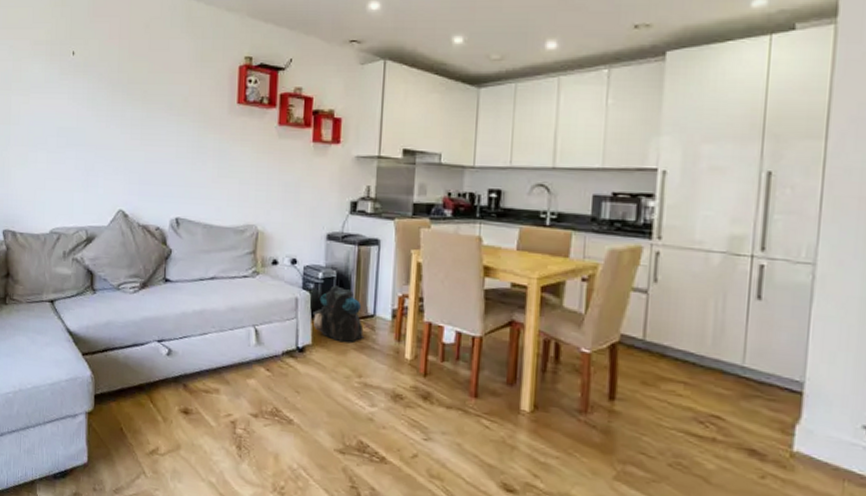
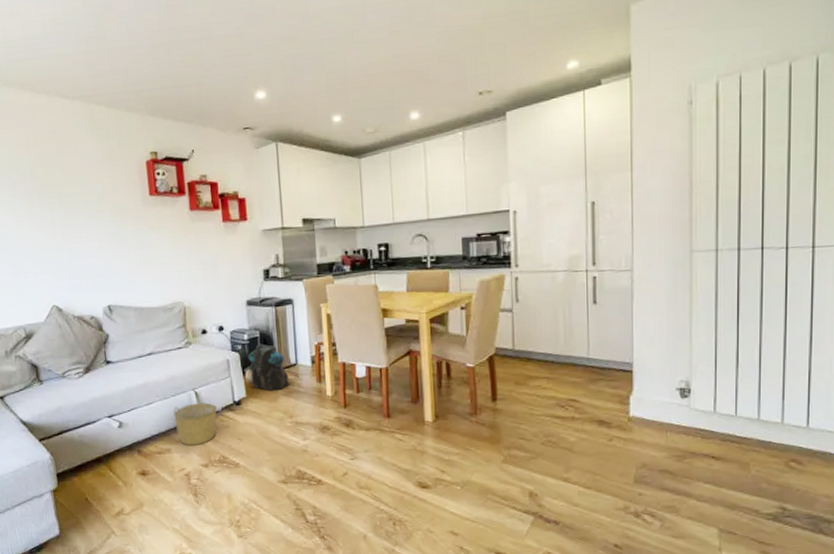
basket: none [228,341,277,391] -> present [173,402,217,446]

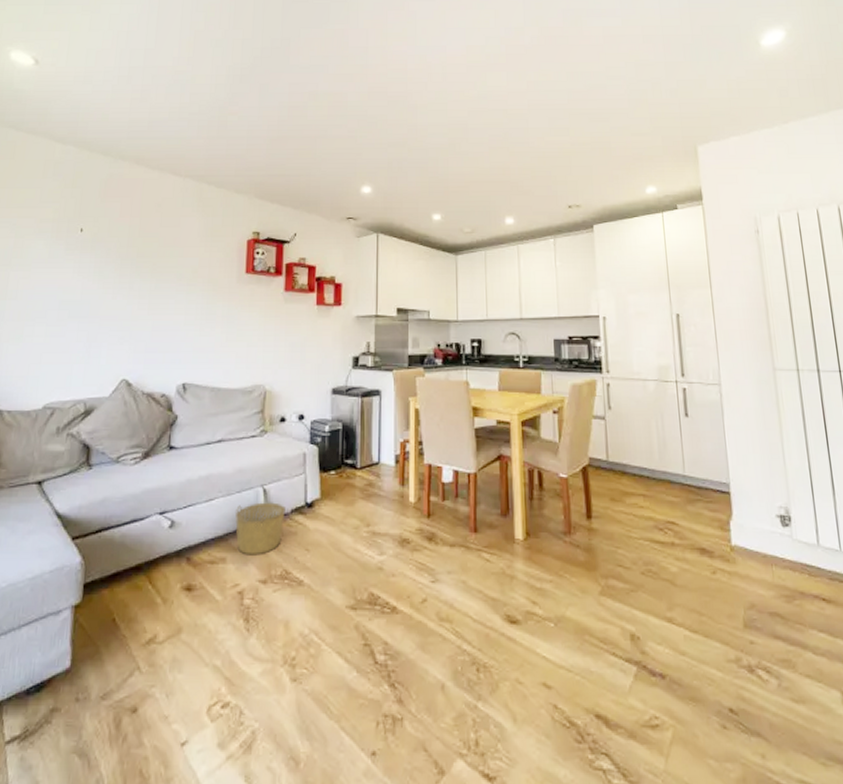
backpack: present [244,344,291,391] -> none [321,437,371,493]

